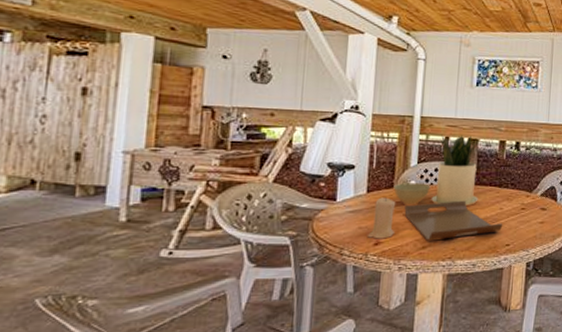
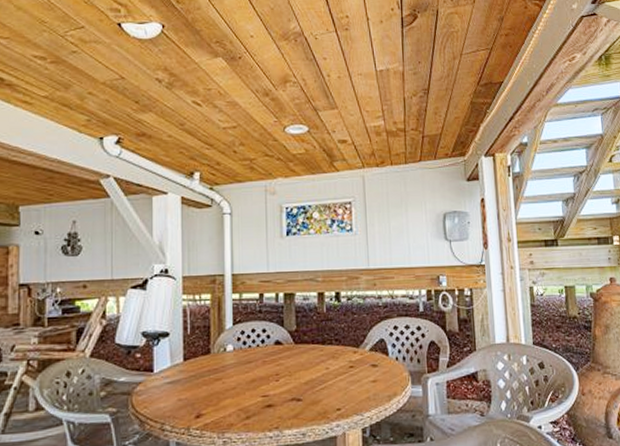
candle: present [367,197,396,239] -> none [187,365,217,411]
bowl: present [393,183,431,207] -> none [210,346,249,373]
serving tray: present [404,200,503,241] -> none [223,362,331,410]
planter: present [431,135,479,207] -> none [251,290,301,369]

